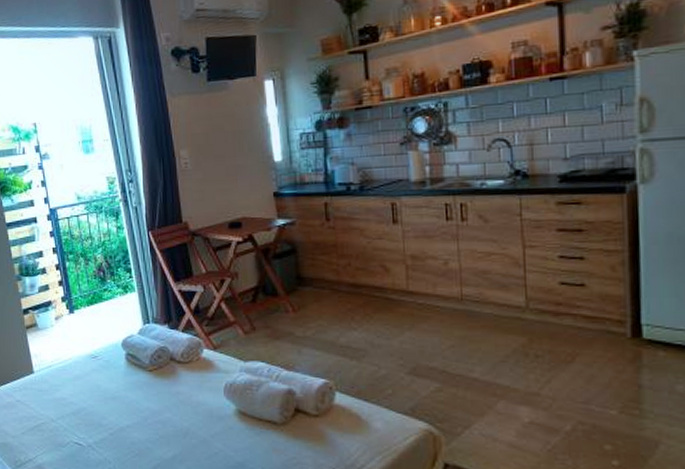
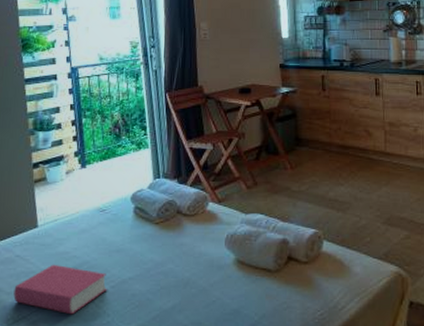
book: none [18,409,107,460] -> present [13,264,108,315]

